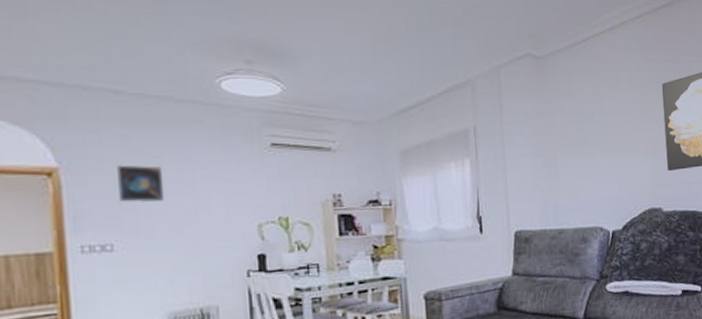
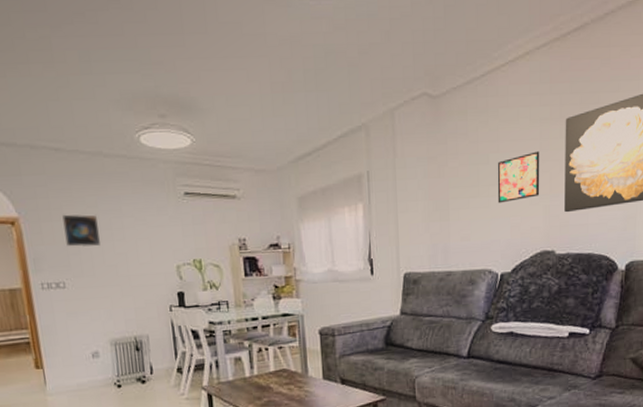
wall art: none [602,113,644,161] -> present [497,151,540,204]

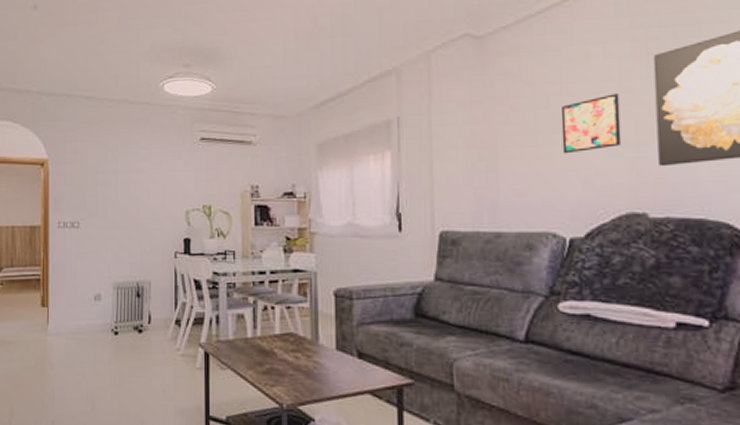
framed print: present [62,214,102,247] -> none [86,157,117,189]

